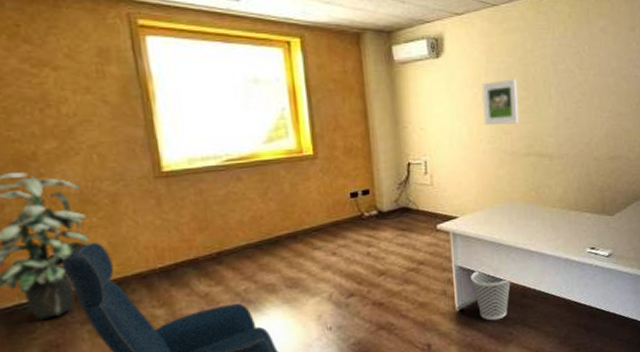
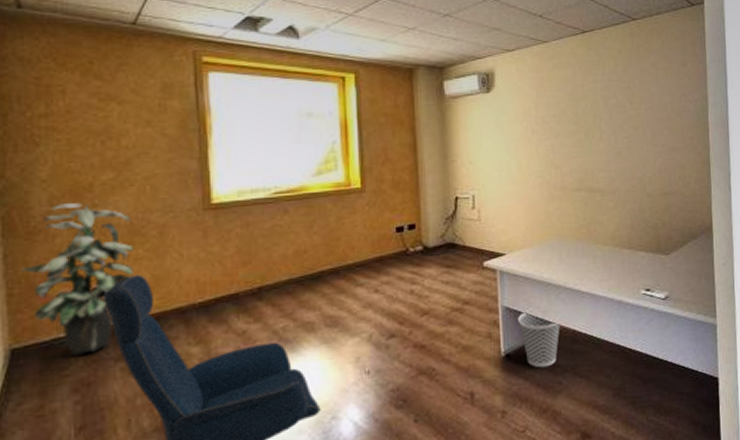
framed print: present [482,79,519,125] -> none [532,113,569,160]

